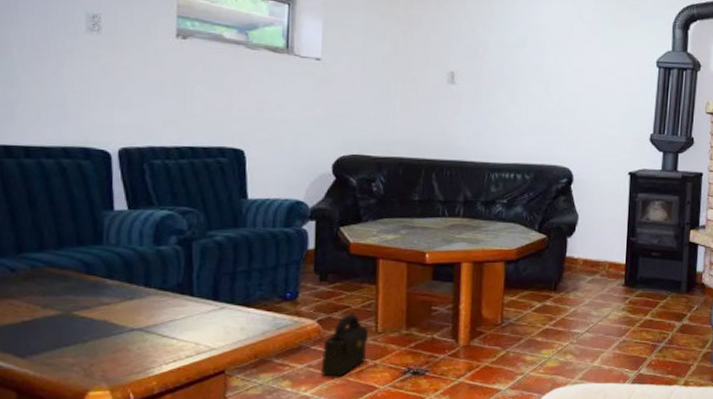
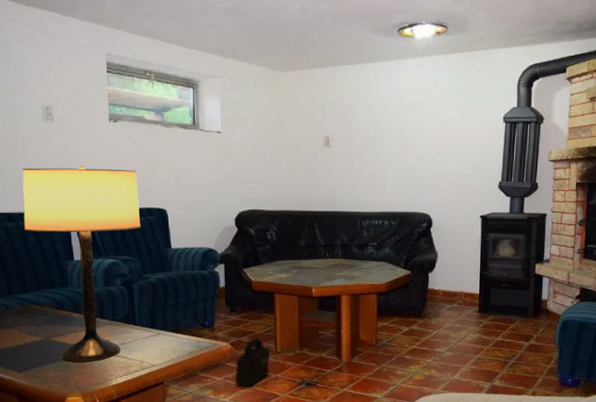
table lamp: none [48,89,209,344] -> present [22,166,141,362]

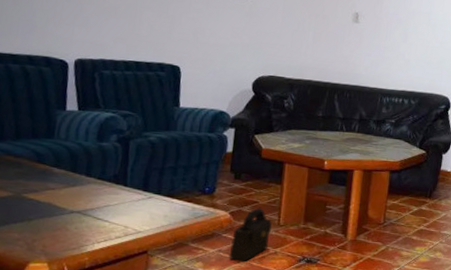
table lamp: present [22,166,141,362] -> none [13,8,154,223]

